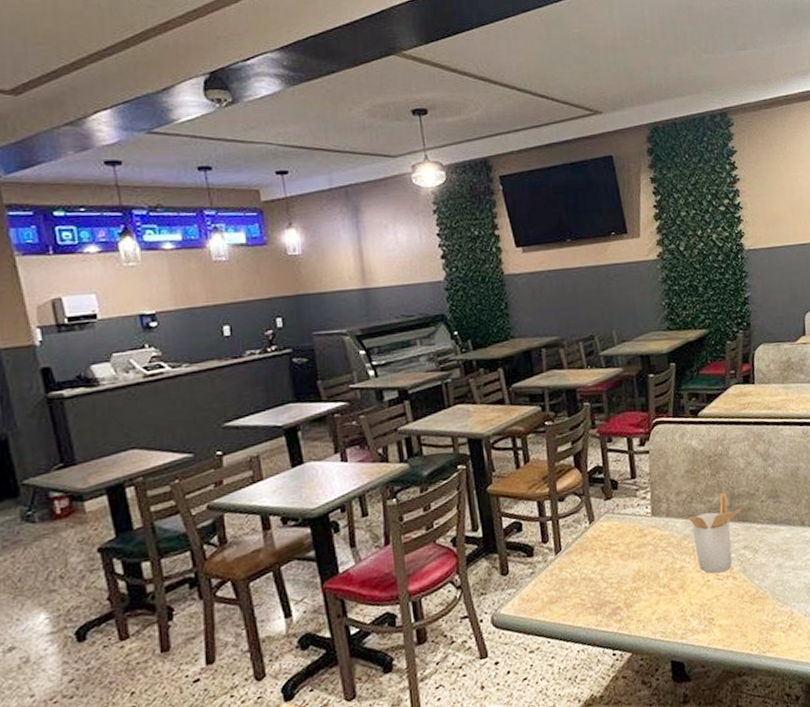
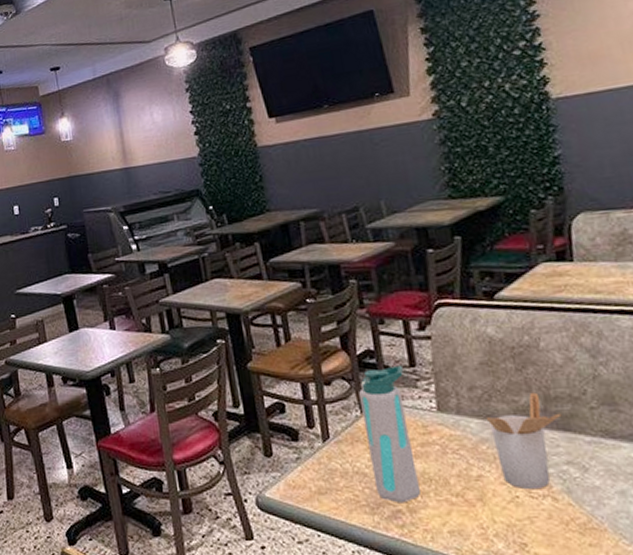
water bottle: none [588,478,636,601] -> present [359,365,421,503]

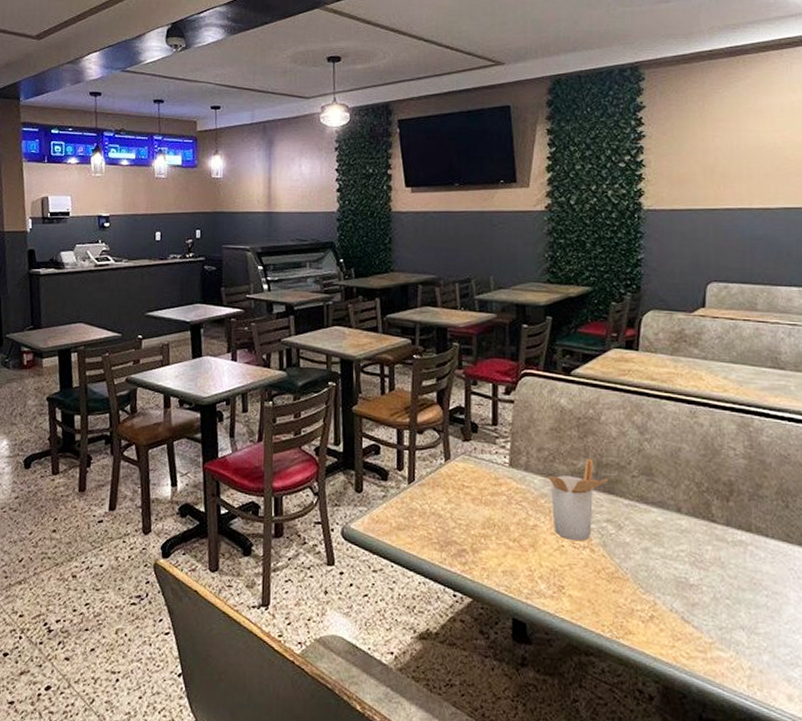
water bottle: present [359,365,421,503] -> none [446,423,487,544]

